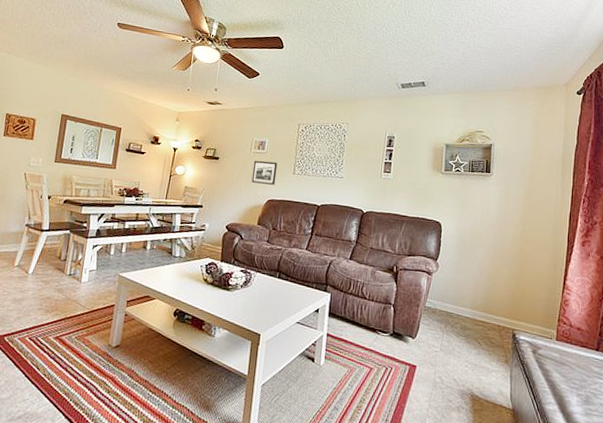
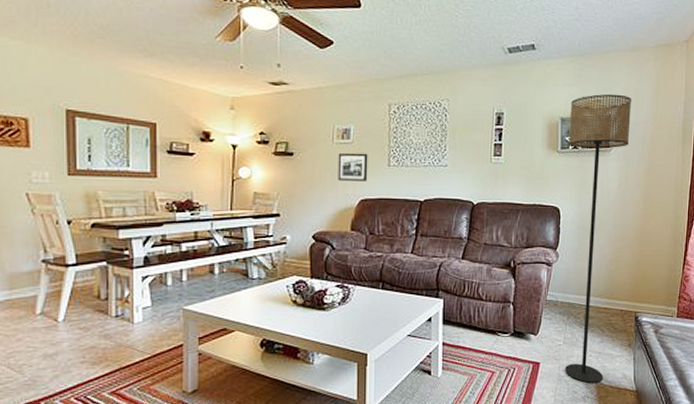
floor lamp: none [441,126,512,395] -> present [565,94,631,384]

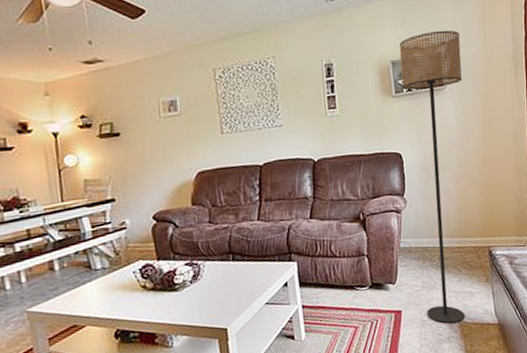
picture frame: present [338,152,368,181] -> none [167,123,202,156]

